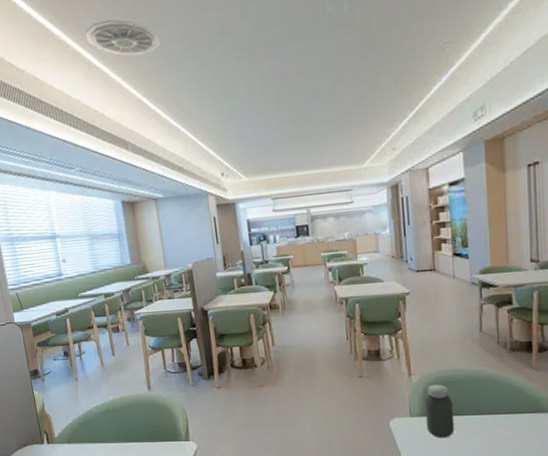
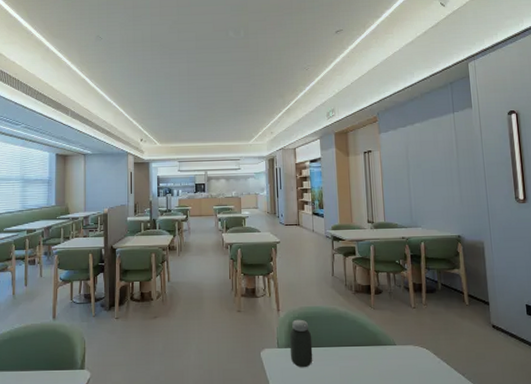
ceiling vent: present [85,19,161,56] -> none [48,21,106,48]

